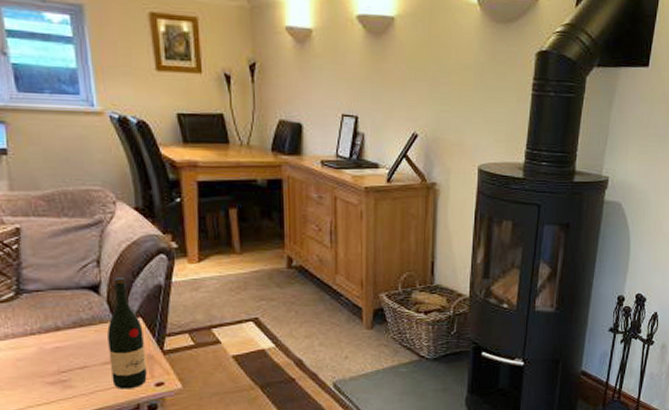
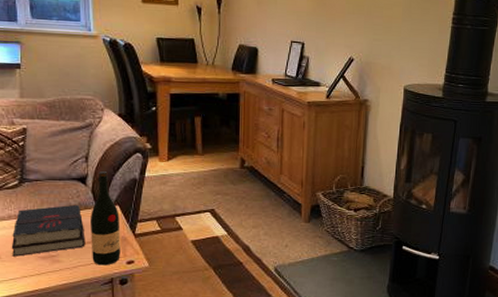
hardback book: none [10,318,103,383] -> present [11,204,85,257]

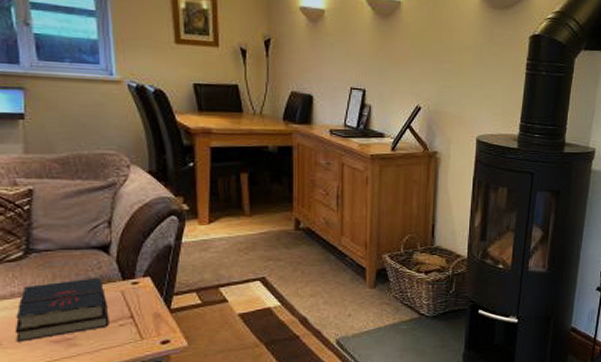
wine bottle: present [91,171,121,265] -> none [115,238,153,348]

